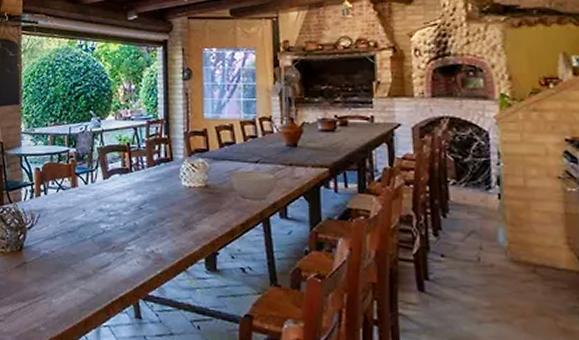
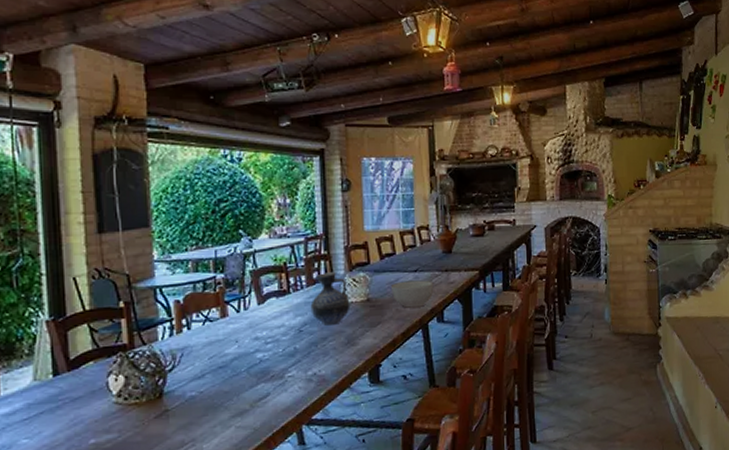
ceramic jug: none [150,154,189,207] -> present [310,271,351,325]

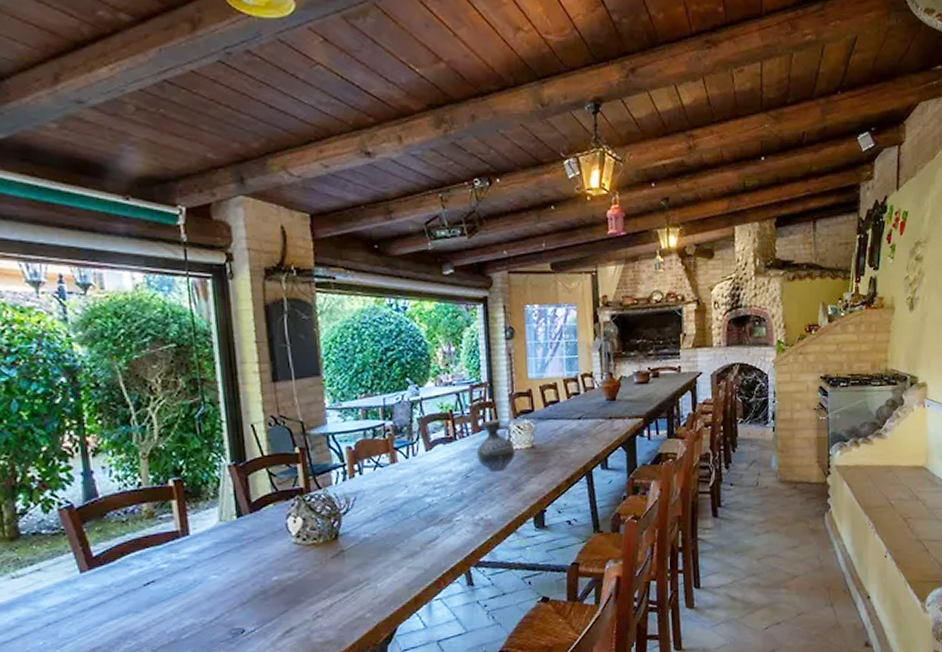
bowl: present [390,280,434,309] -> none [554,427,598,456]

